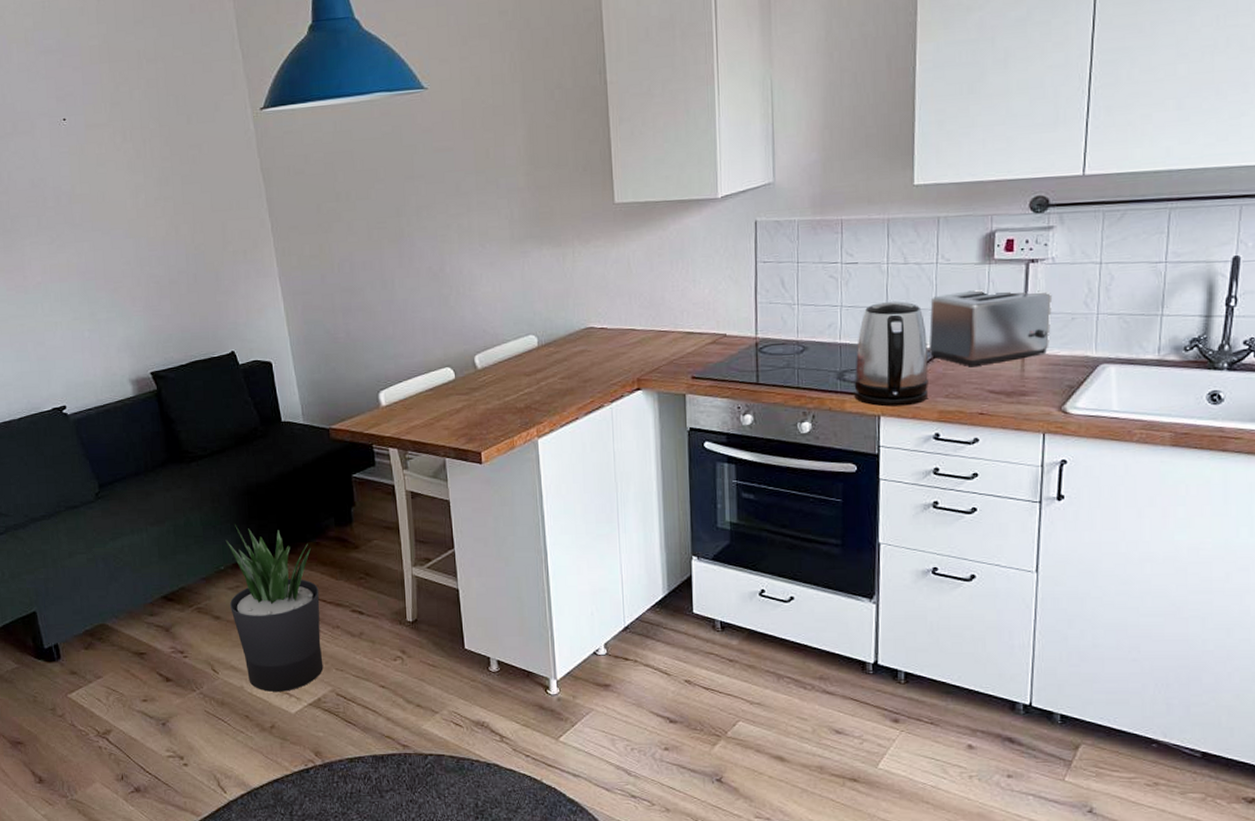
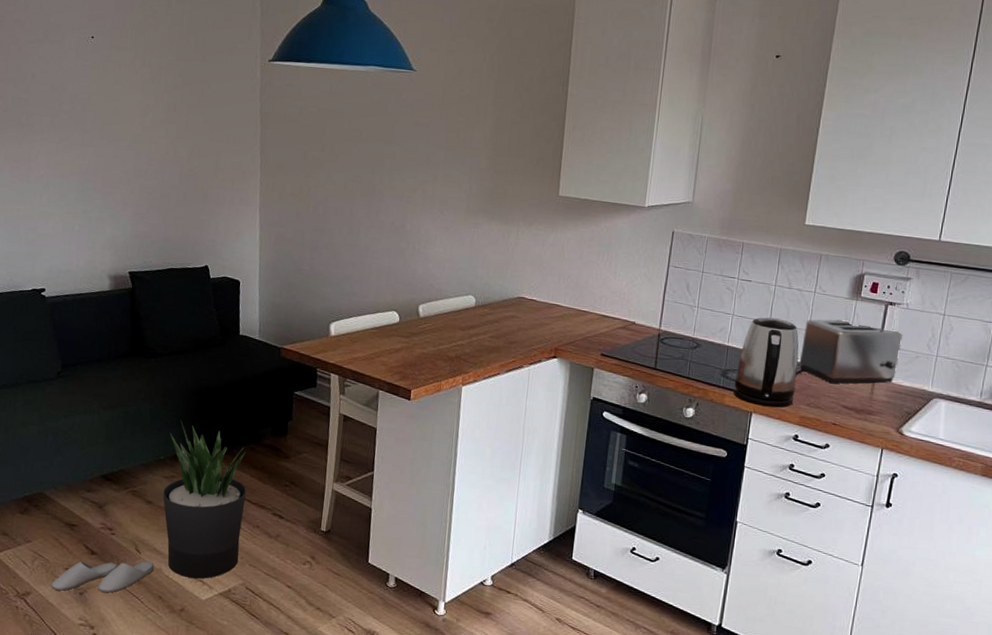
slippers: none [130,680,235,724] -> present [51,560,154,593]

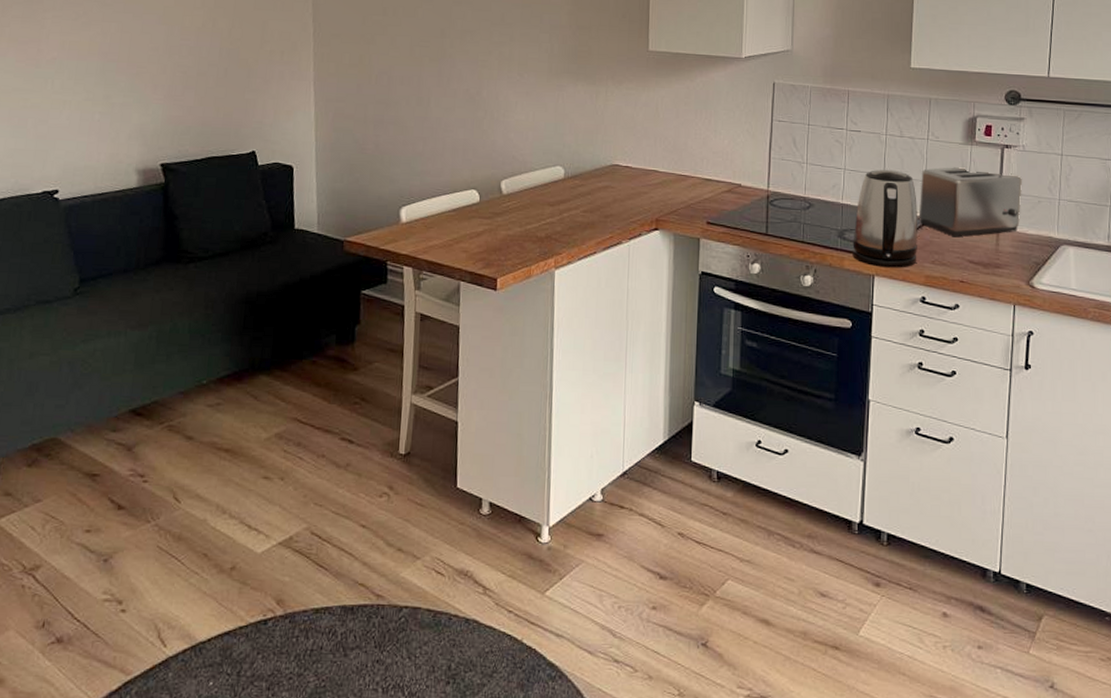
slippers: present [51,560,154,593] -> none [67,511,197,559]
planter: present [162,420,247,579] -> none [206,335,309,527]

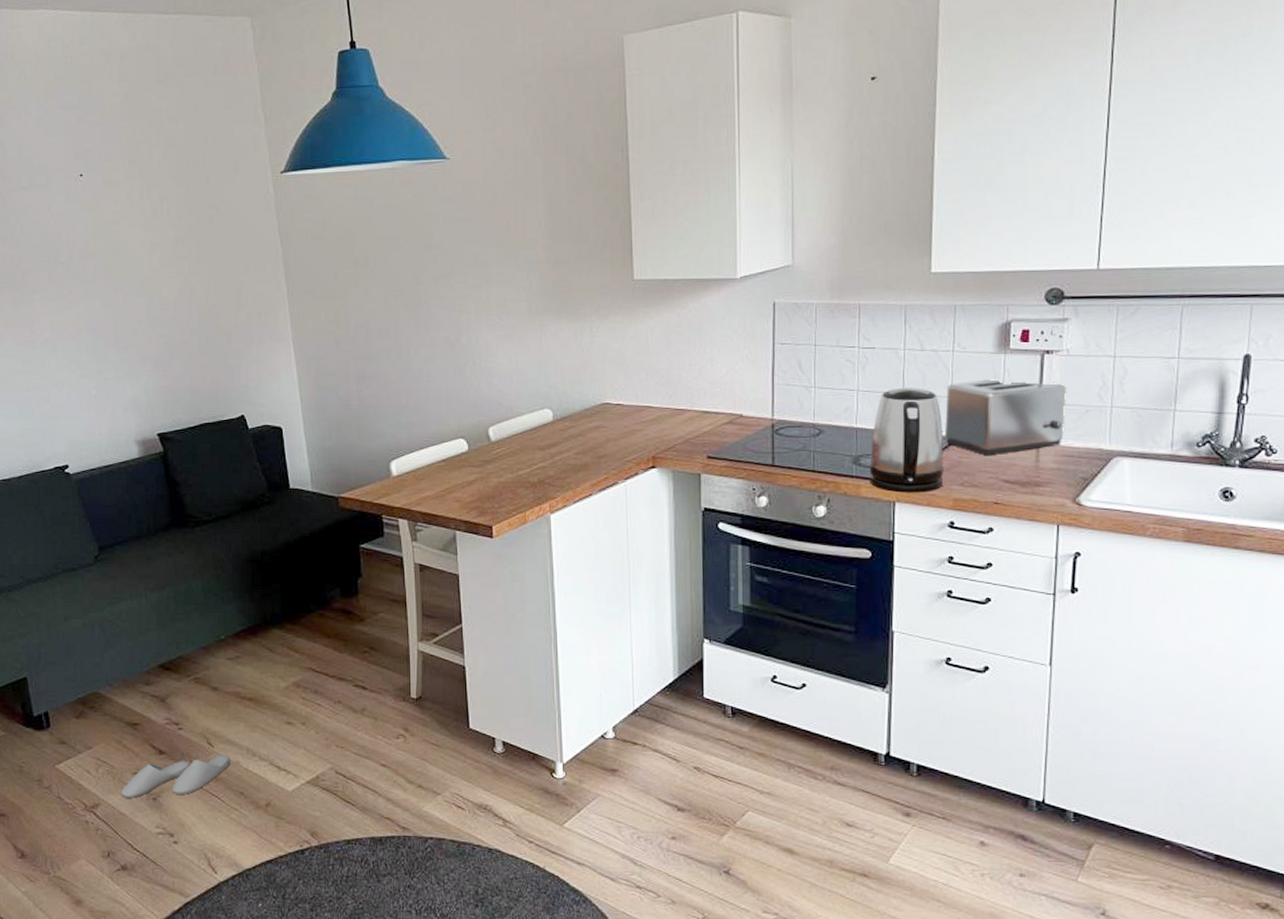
slippers: none [67,511,197,559] -> present [120,754,231,798]

